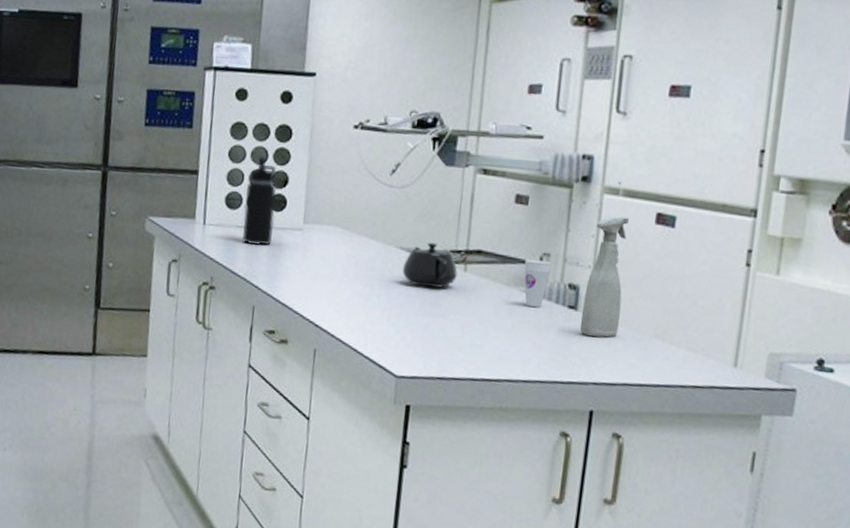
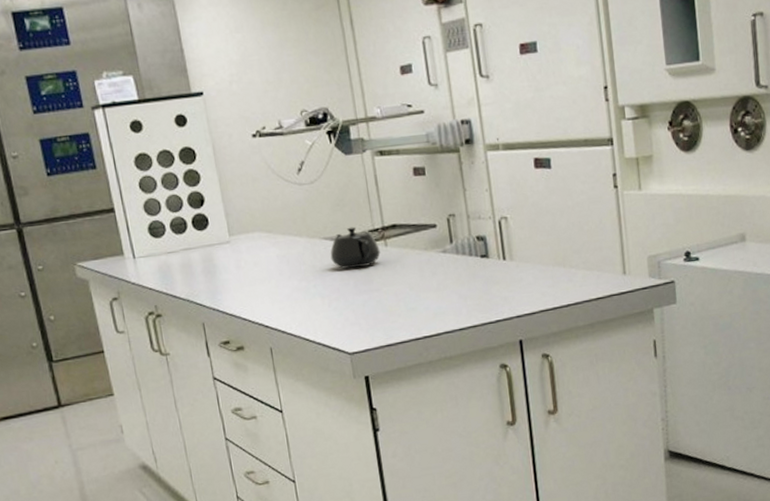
water bottle: present [241,157,277,246] -> none [165,182,204,268]
cup: present [524,259,552,308] -> none [435,221,459,265]
spray bottle: present [579,216,630,338] -> none [487,167,526,278]

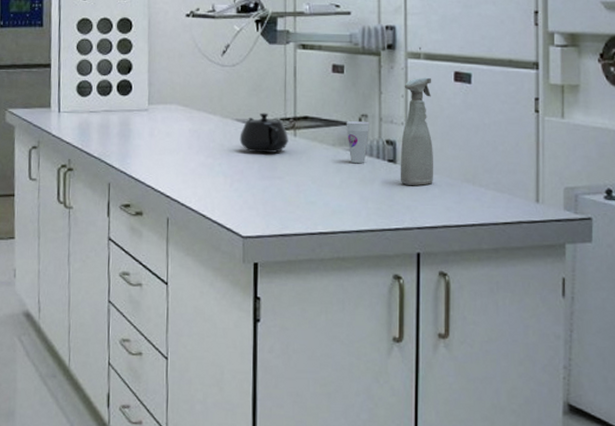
cup: none [435,221,459,265] -> present [346,120,369,164]
spray bottle: none [487,167,526,278] -> present [400,77,434,186]

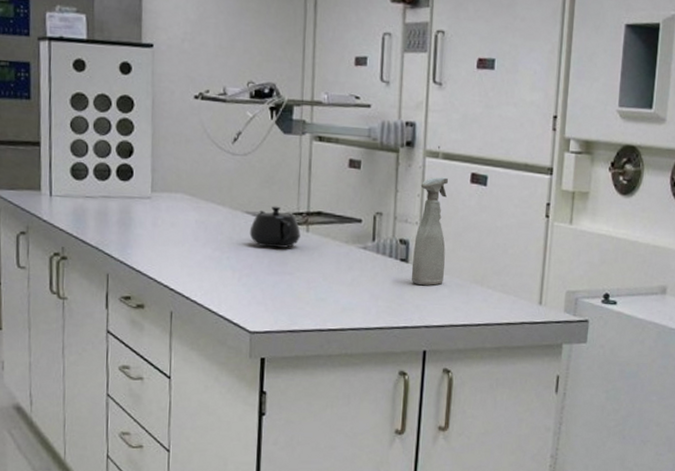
cup: present [346,120,369,164] -> none [360,218,384,262]

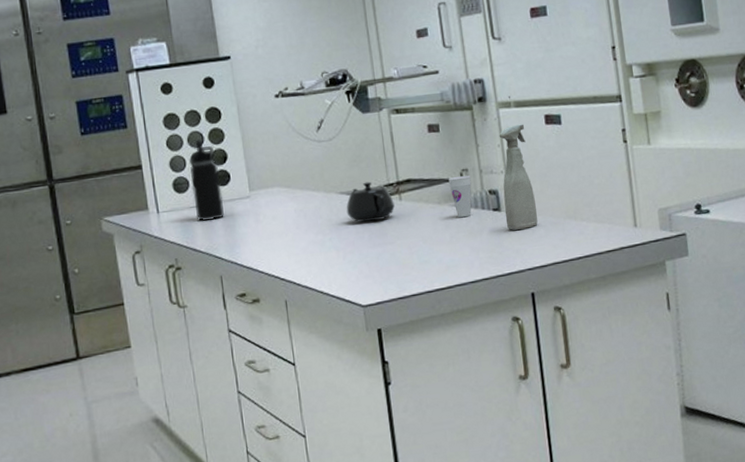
water bottle: none [90,128,123,215] -> present [190,140,224,222]
cup: none [360,218,384,262] -> present [448,175,472,218]

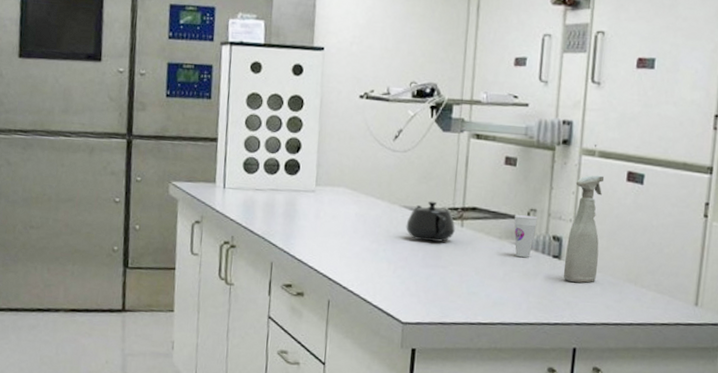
water bottle: present [190,140,224,222] -> none [259,125,290,207]

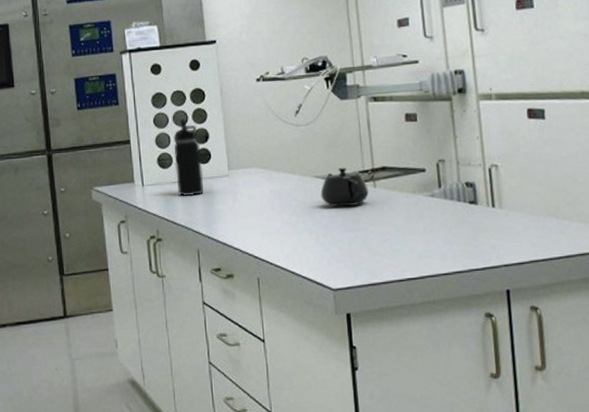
water bottle: none [259,125,290,207] -> present [174,119,204,197]
cup: present [513,215,538,258] -> none [424,166,448,209]
spray bottle: present [563,175,605,283] -> none [478,117,516,225]

